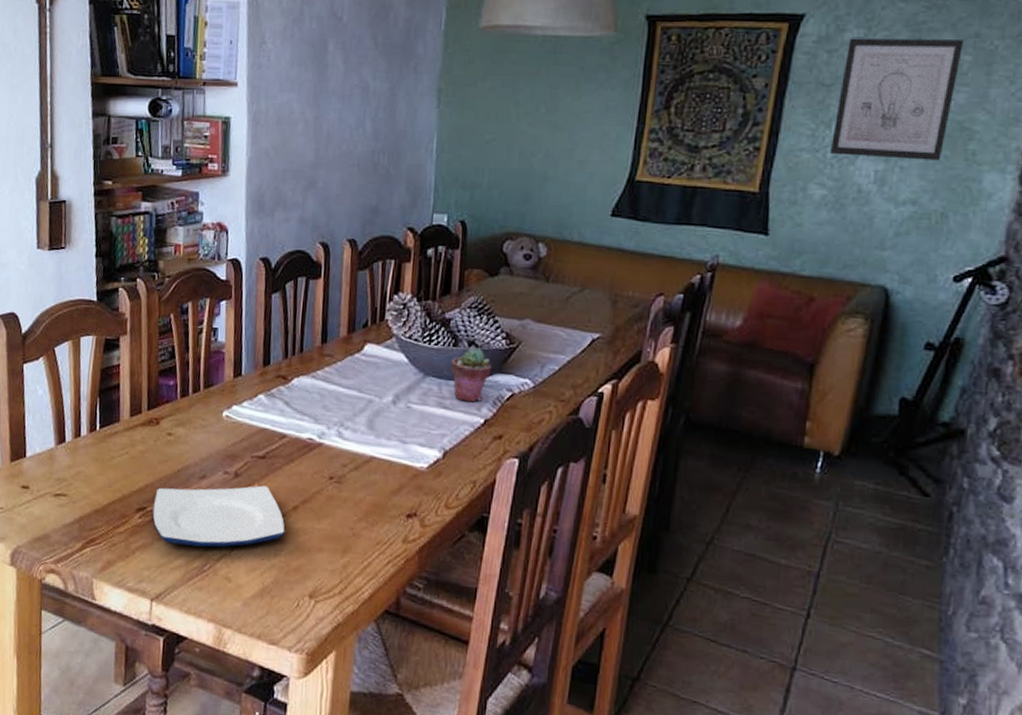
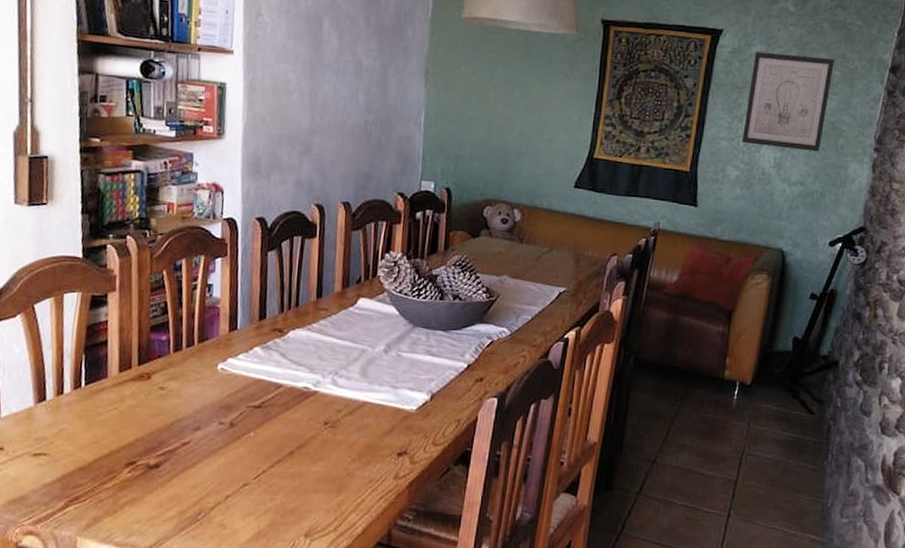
plate: present [152,485,285,548] -> none [143,434,281,497]
potted succulent: present [451,348,492,403] -> none [438,301,474,350]

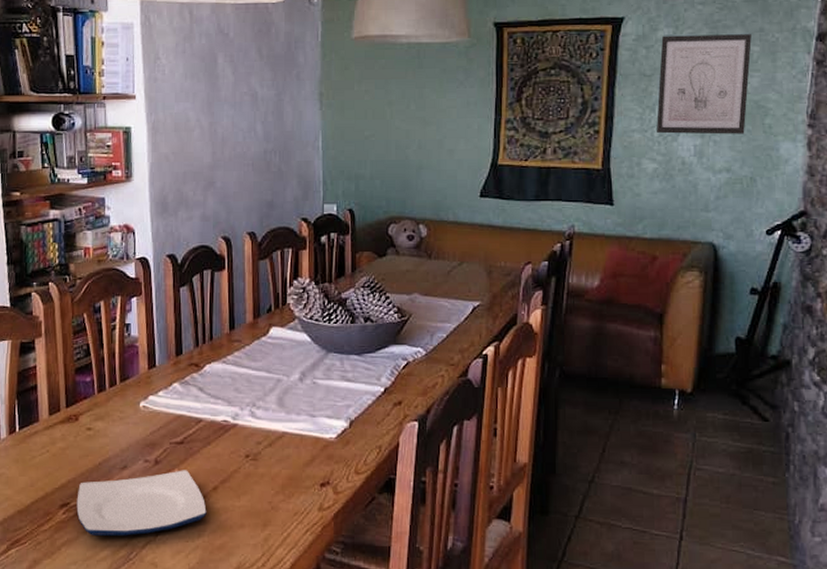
plate: none [143,434,281,497] -> present [76,470,207,536]

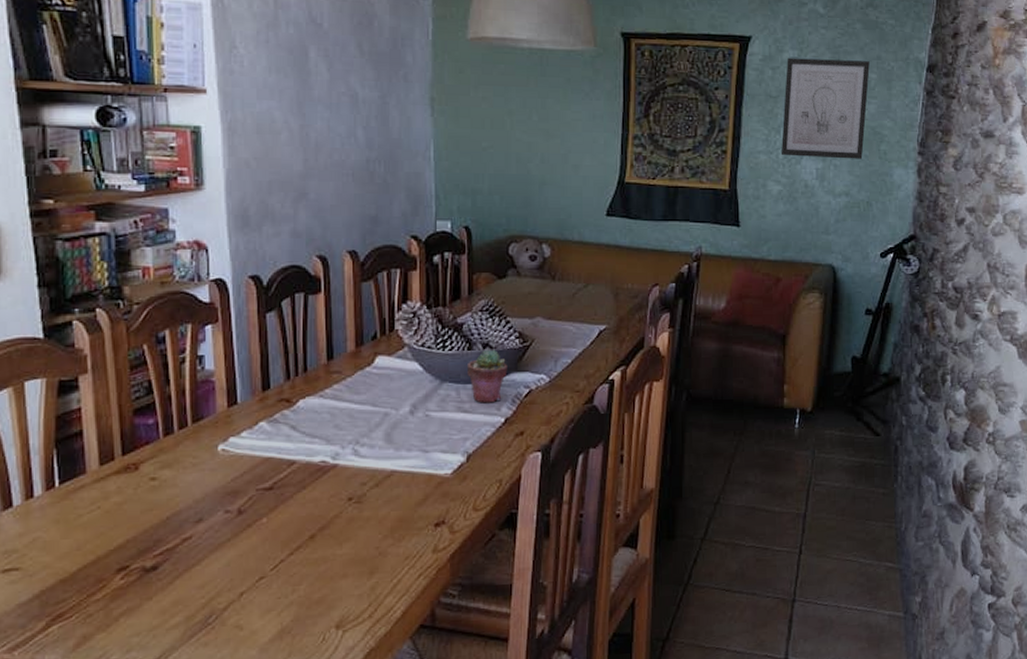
plate: present [76,470,207,536] -> none [138,518,303,601]
potted succulent: none [351,324,387,373] -> present [468,350,508,403]

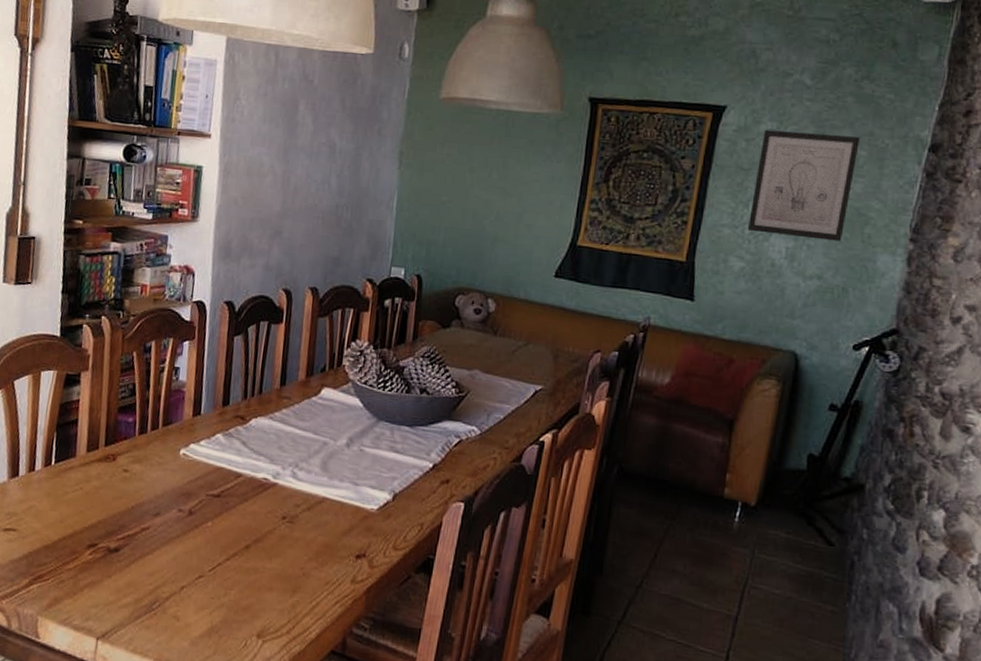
potted succulent: present [468,350,508,403] -> none [403,395,441,448]

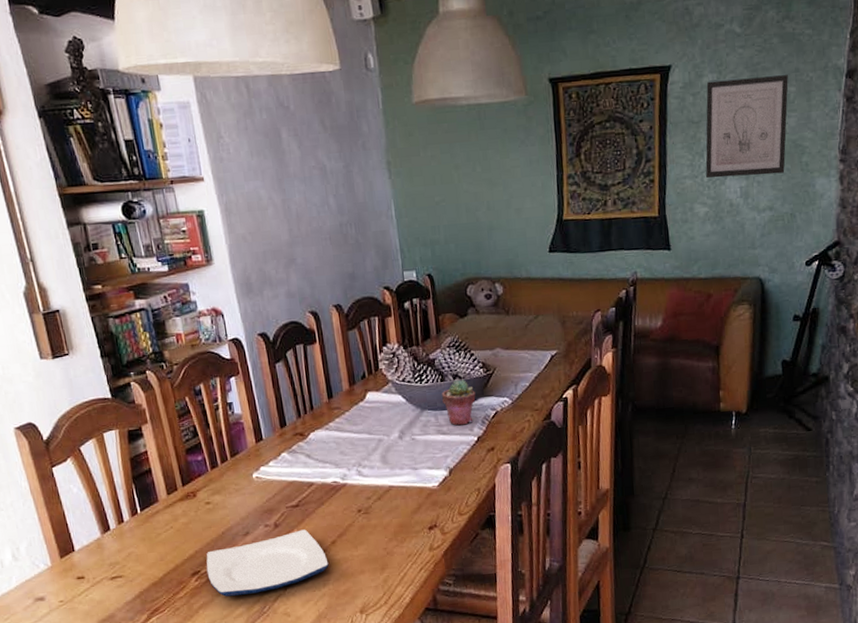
plate: none [103,524,236,586] -> present [206,529,329,597]
potted succulent: none [403,395,441,448] -> present [442,380,476,426]

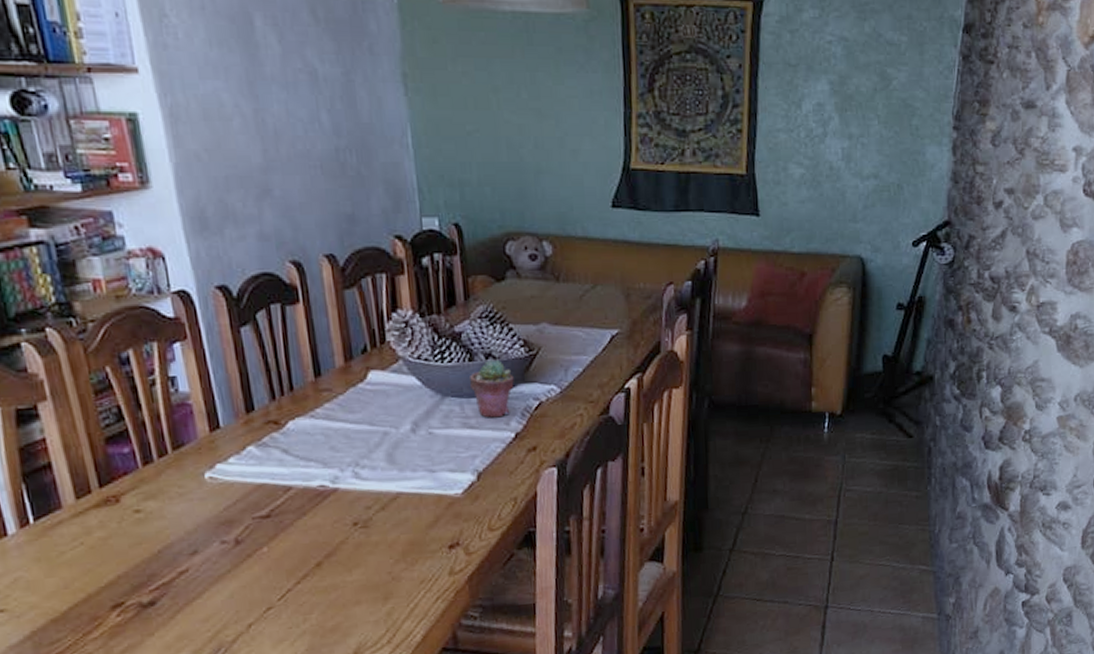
plate: present [206,529,329,597] -> none [133,547,312,637]
wall art: present [705,75,789,178] -> none [803,18,900,136]

